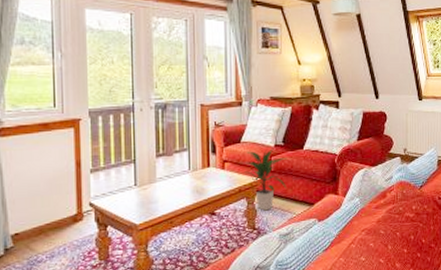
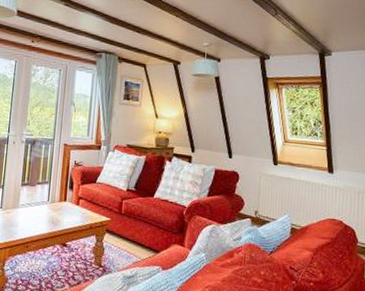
indoor plant: present [243,148,287,211] -> none [93,191,138,251]

